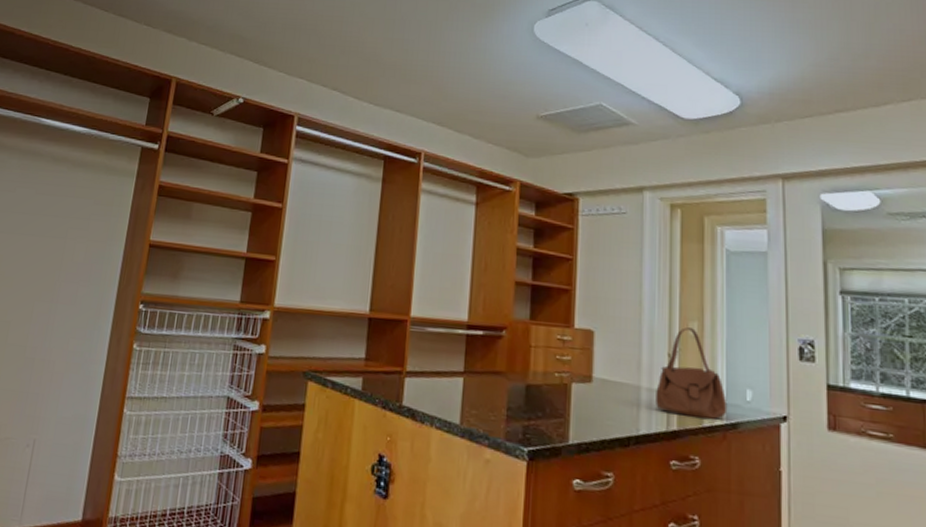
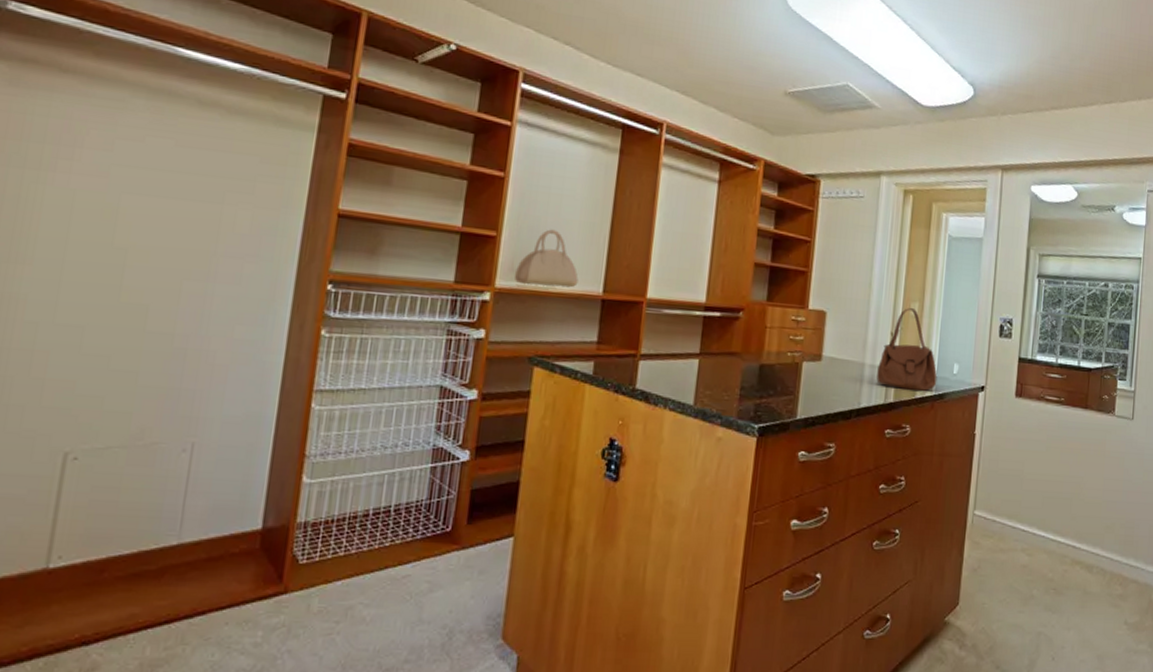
handbag: none [290,253,347,307] -> present [514,229,579,288]

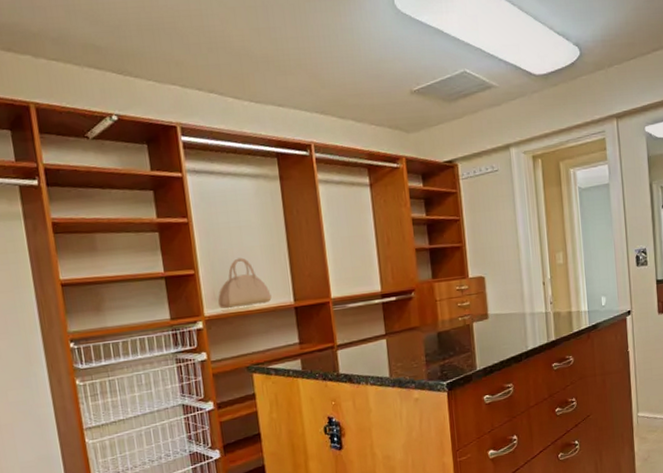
handbag: present [876,308,938,392] -> none [537,258,590,328]

